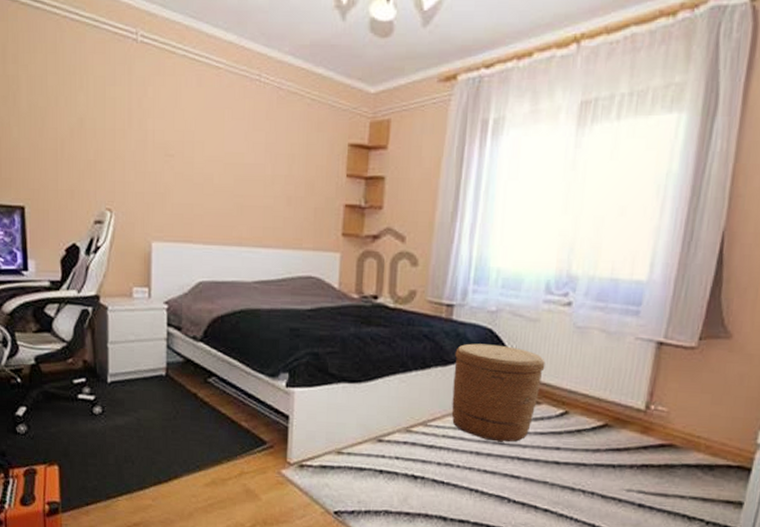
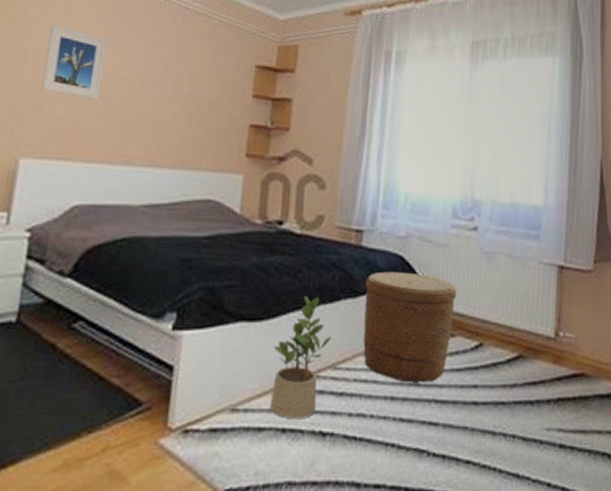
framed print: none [162,115,211,186] -> present [42,24,107,99]
potted plant: none [369,362,422,464] -> present [269,295,331,420]

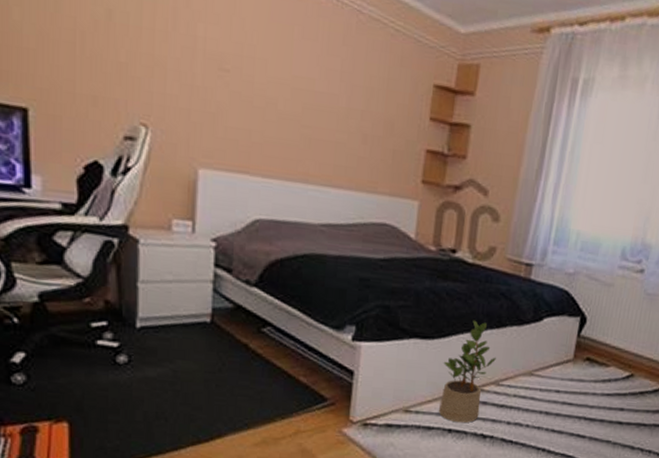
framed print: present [42,24,107,99] -> none [213,21,277,111]
basket: present [363,271,457,383] -> none [524,304,616,403]

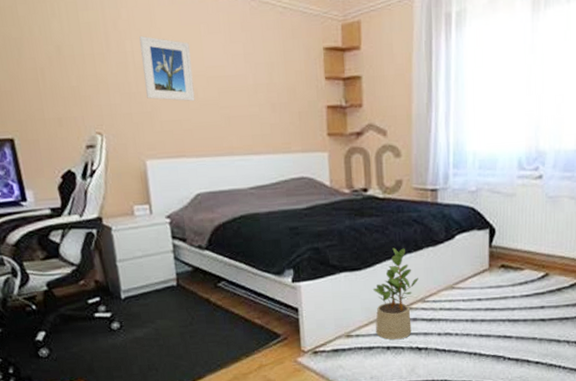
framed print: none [213,21,277,111] -> present [139,35,195,101]

